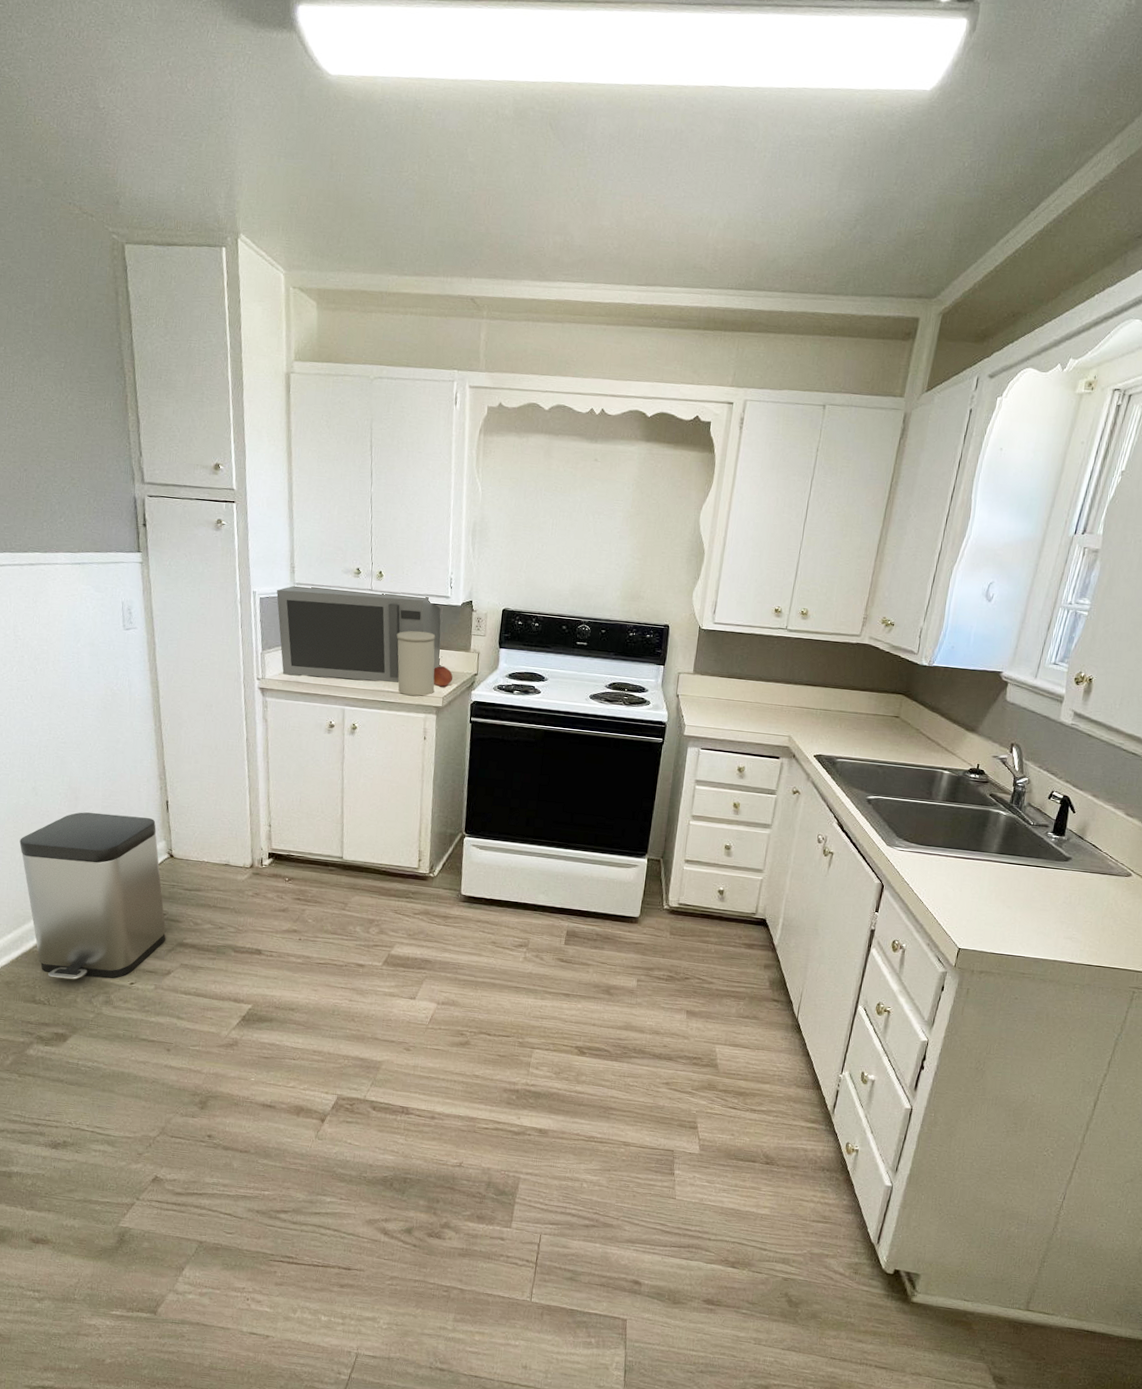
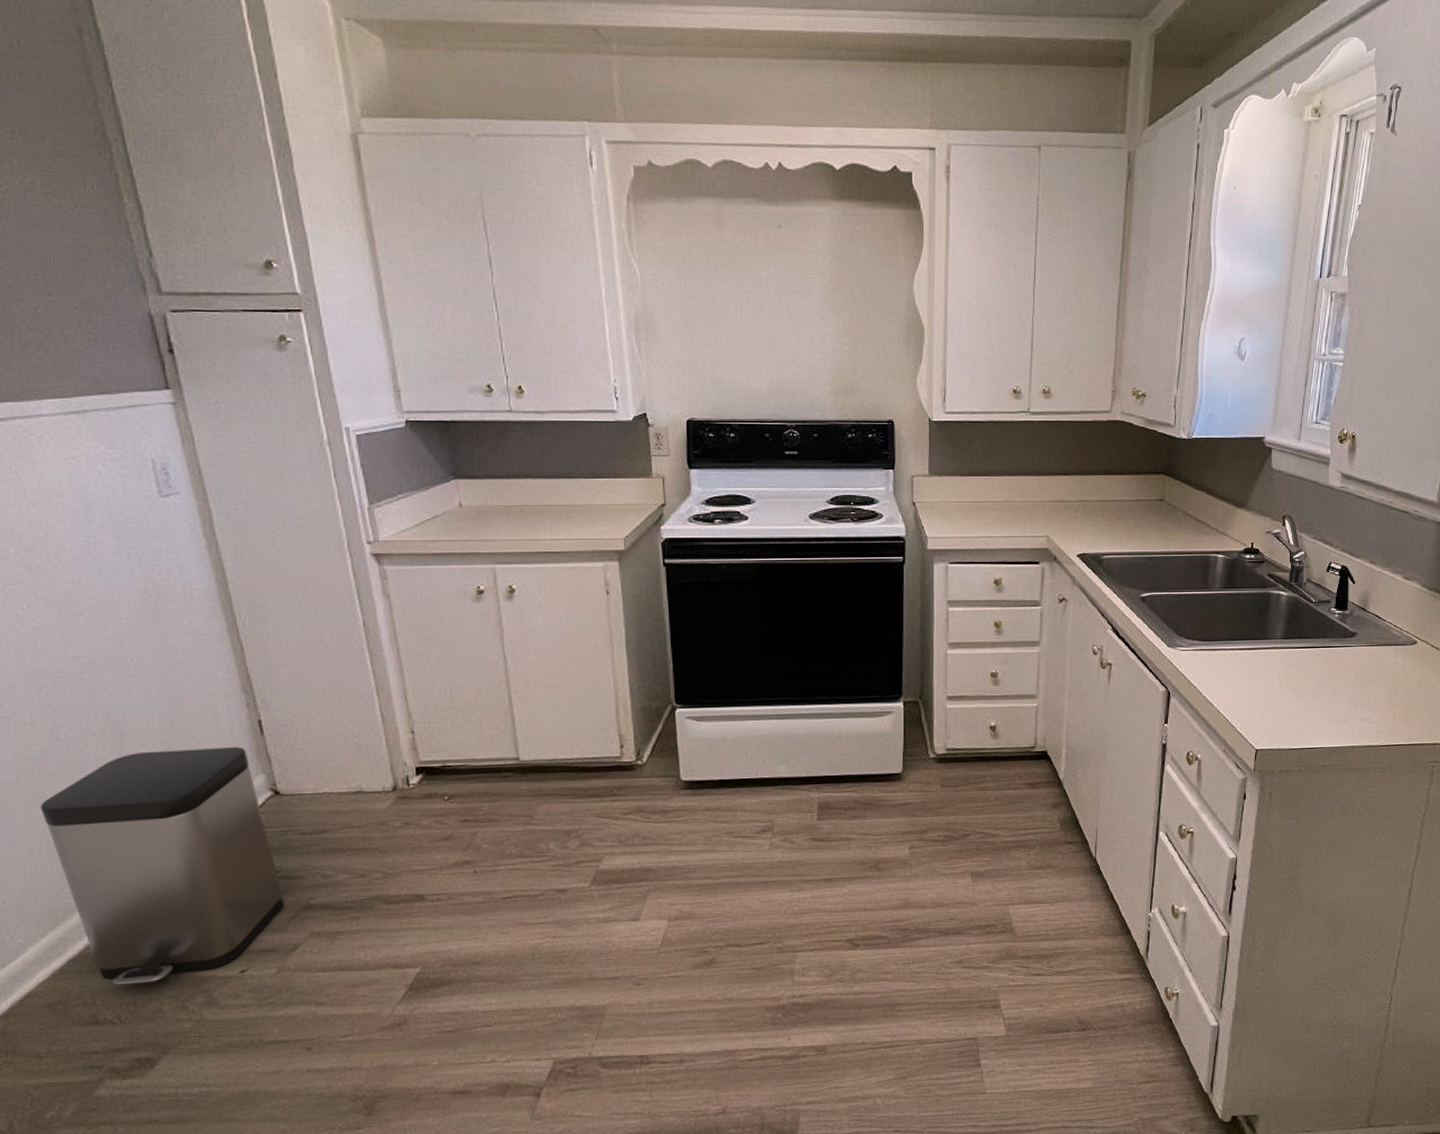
microwave: present [276,584,443,683] -> none [378,413,619,533]
canister: present [396,631,436,696] -> none [552,457,612,541]
fruit: present [433,666,453,687] -> none [607,499,635,524]

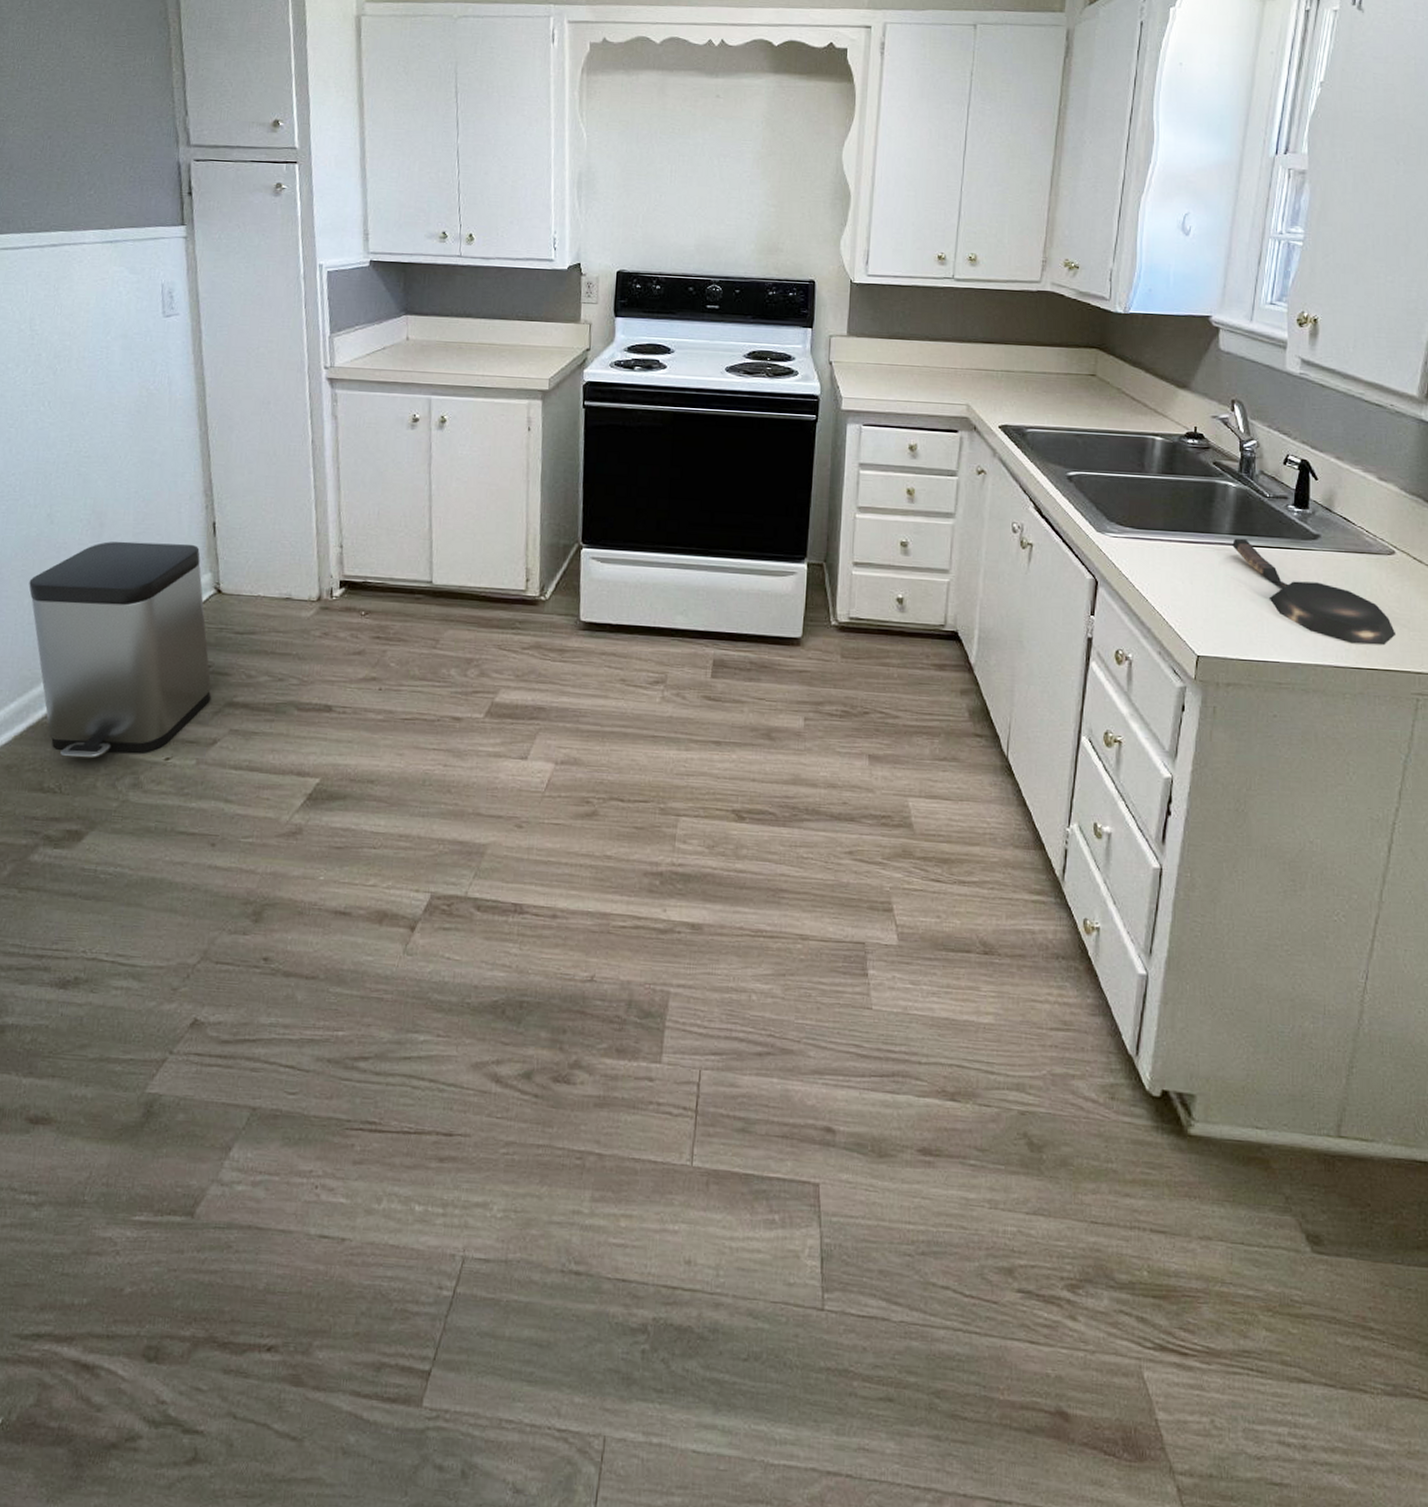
frying pan: none [1284,641,1417,725] -> present [1232,538,1397,646]

